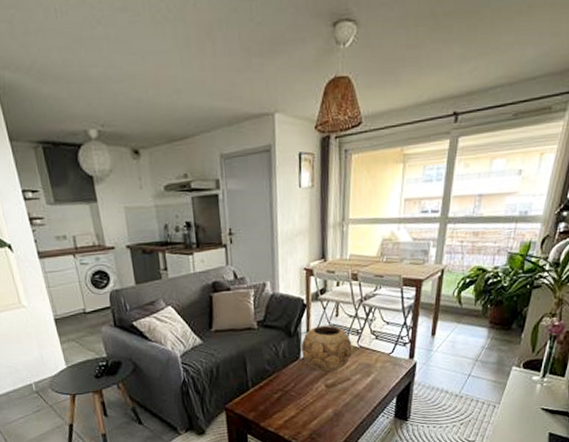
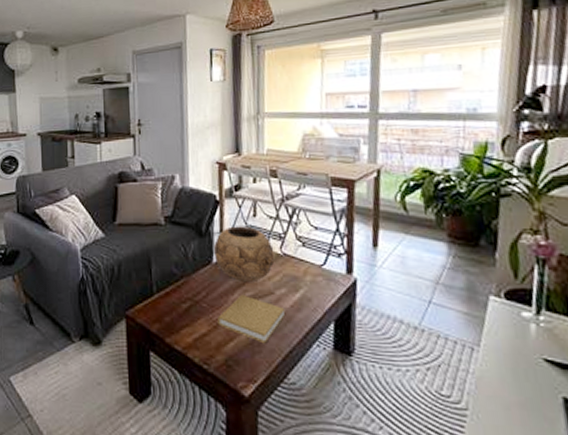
book: none [304,382,358,418] -> present [218,294,285,343]

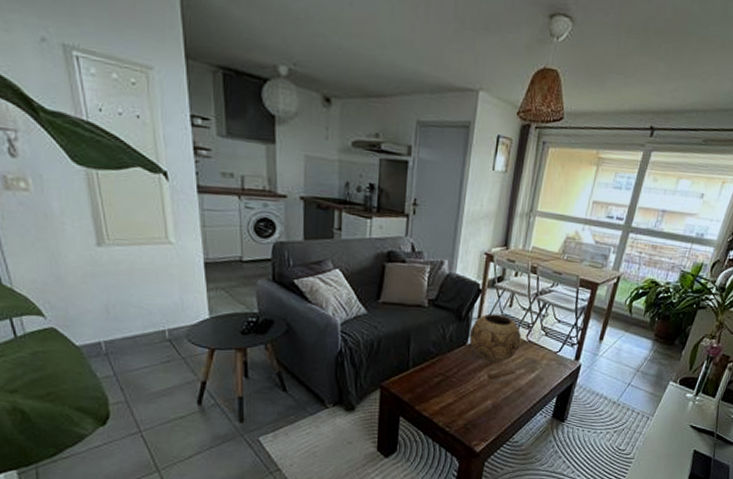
book: present [218,294,285,343] -> none [463,372,520,411]

